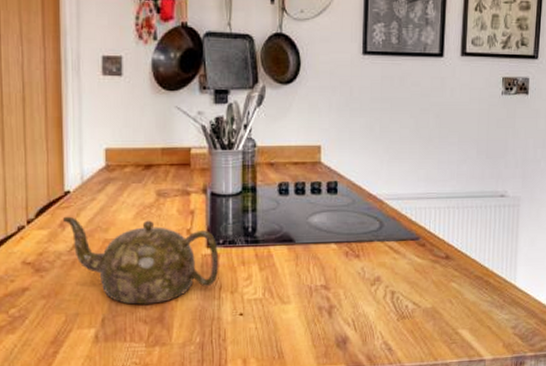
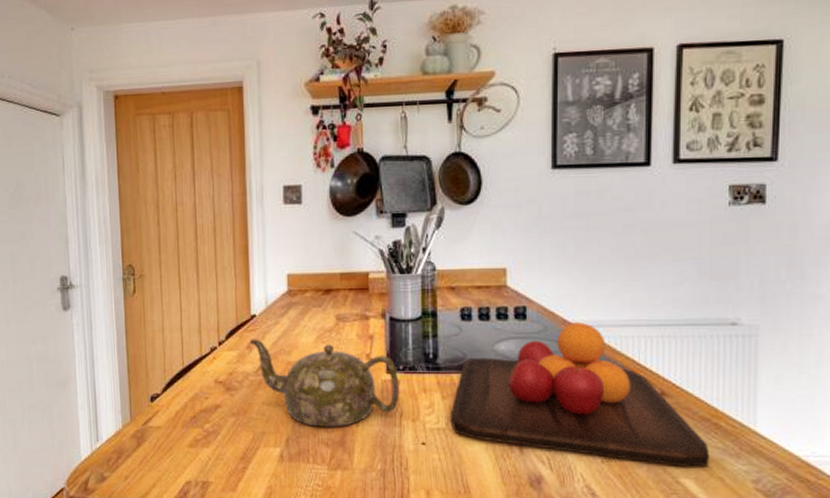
chopping board: none [266,196,481,320] -> present [450,322,710,467]

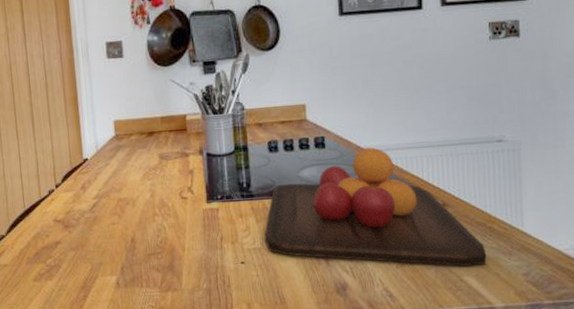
teapot: present [250,339,400,427] -> none [84,180,219,255]

